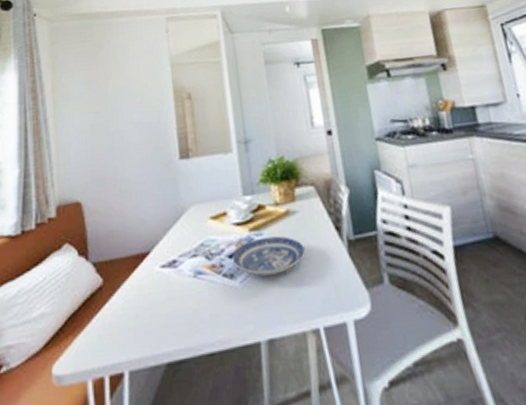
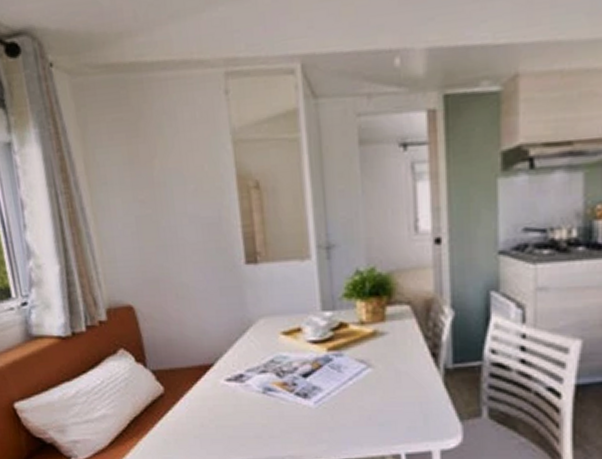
plate: present [232,236,305,276] -> none [306,358,392,398]

